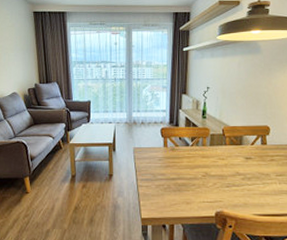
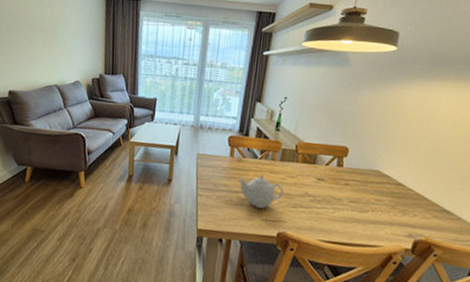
teapot: none [174,160,216,191] -> present [238,174,284,209]

